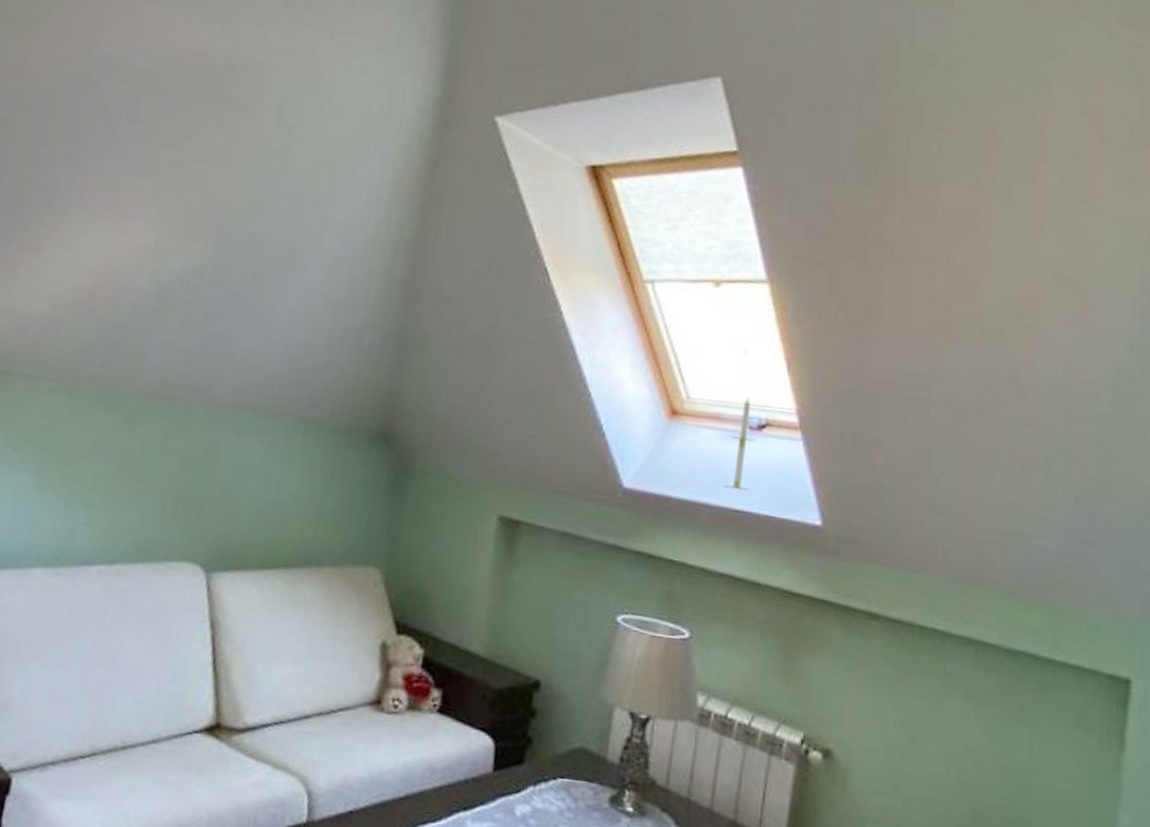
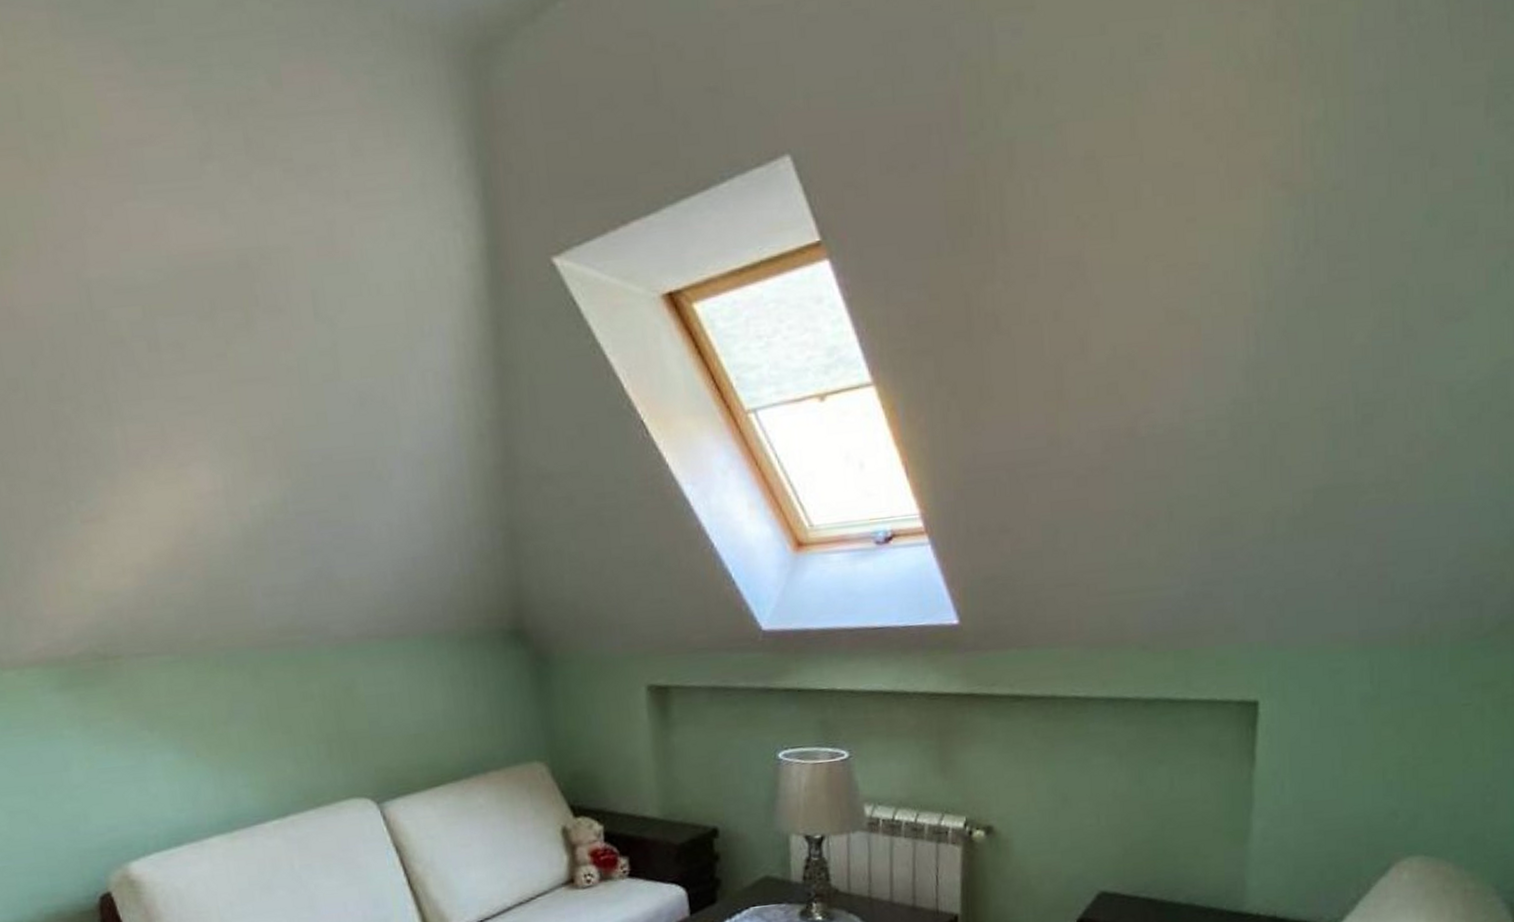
candle: present [724,397,754,491] -> none [860,512,885,608]

